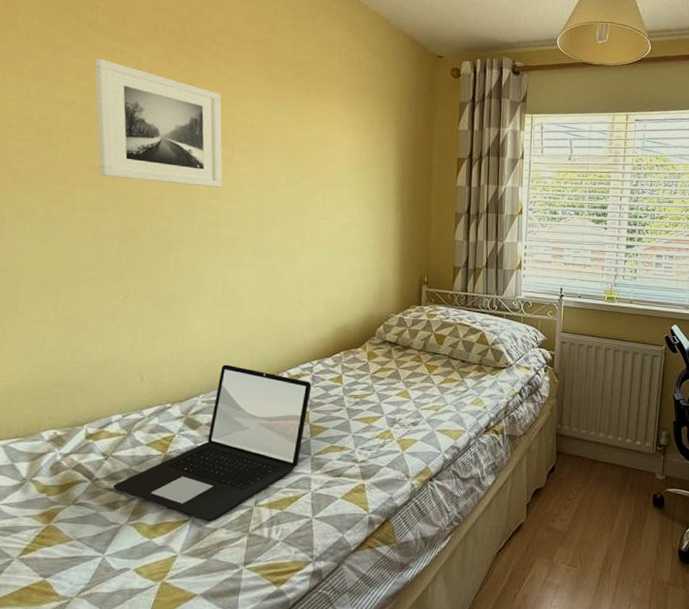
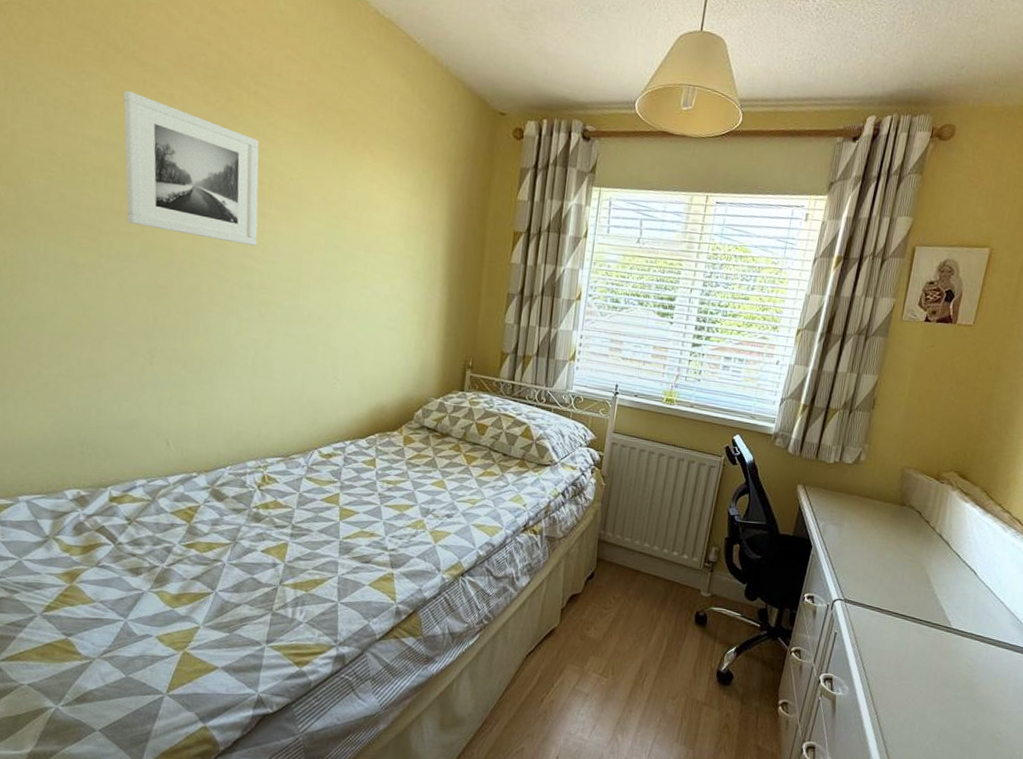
laptop: present [113,364,312,520] -> none [137,437,343,596]

